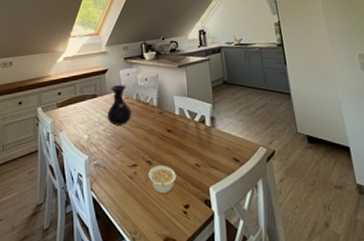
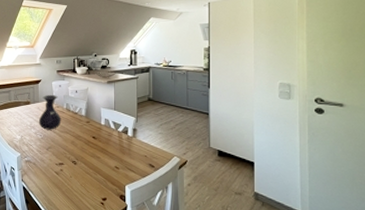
legume: present [148,164,176,194] -> none [72,165,97,189]

